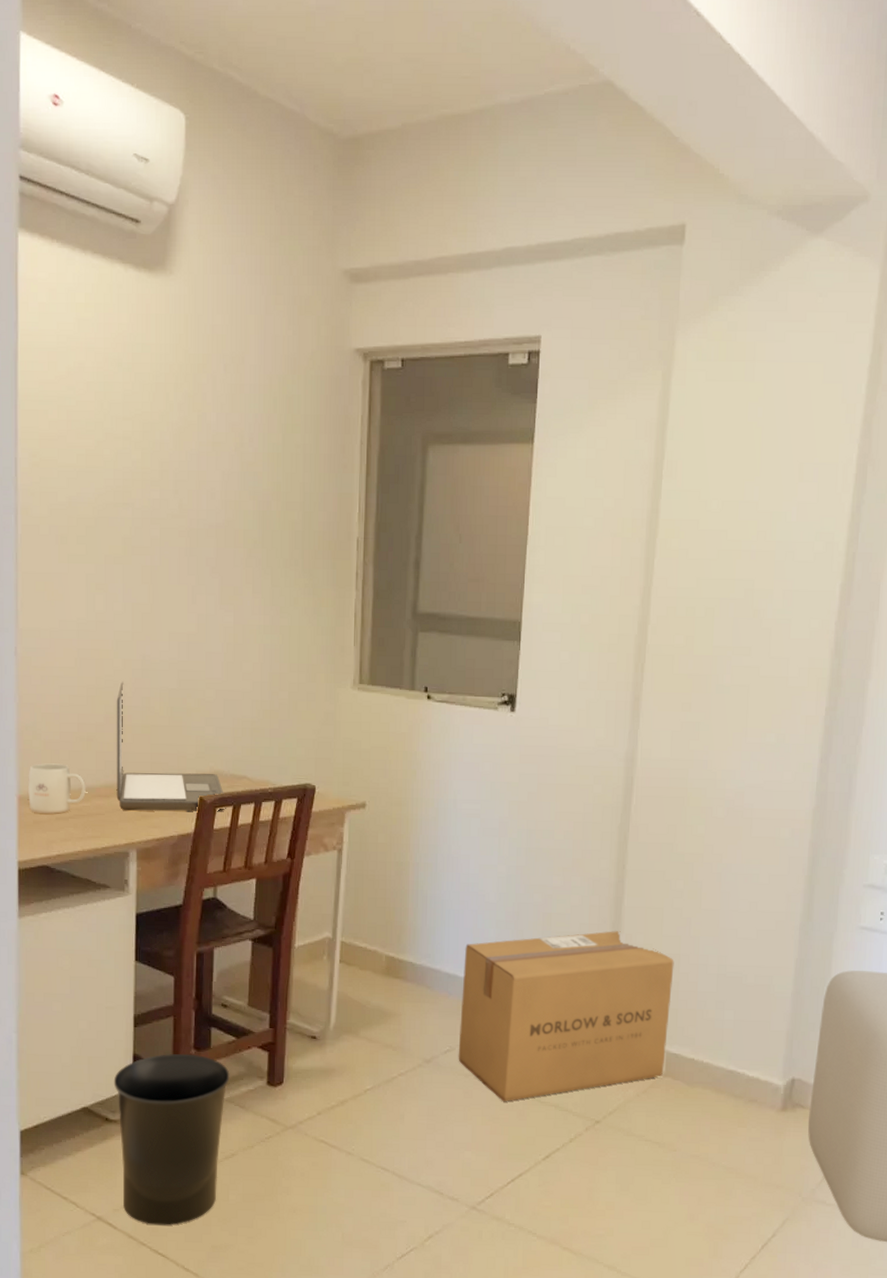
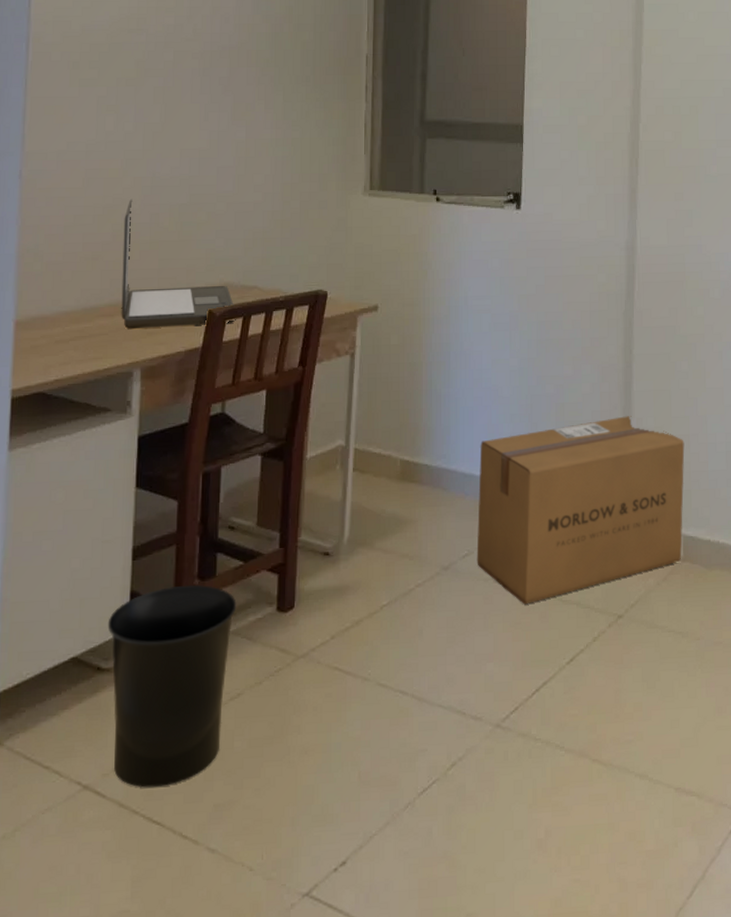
mug: present [28,763,87,814] -> none [26,285,90,338]

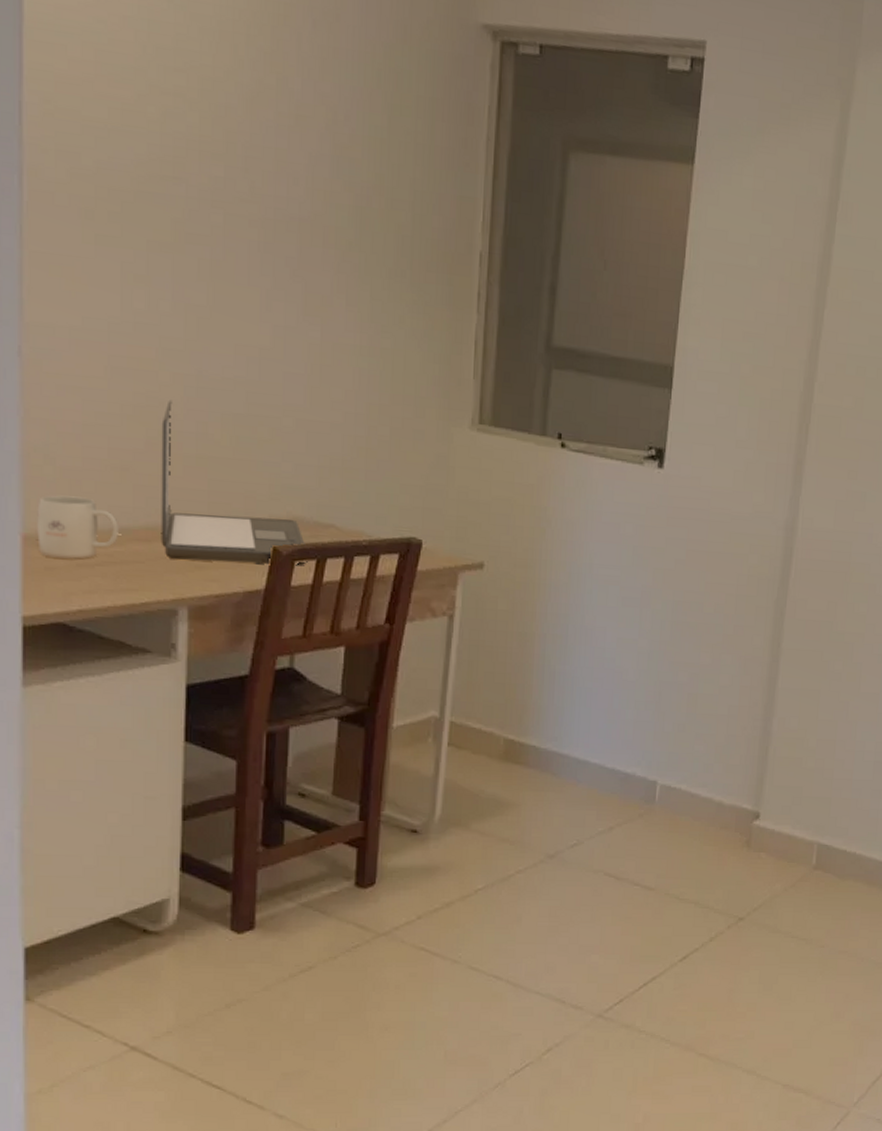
mug: none [26,285,90,338] -> present [37,495,120,559]
waste bin: present [107,584,237,788] -> none [154,851,308,1052]
box: present [476,416,685,605] -> none [586,714,830,900]

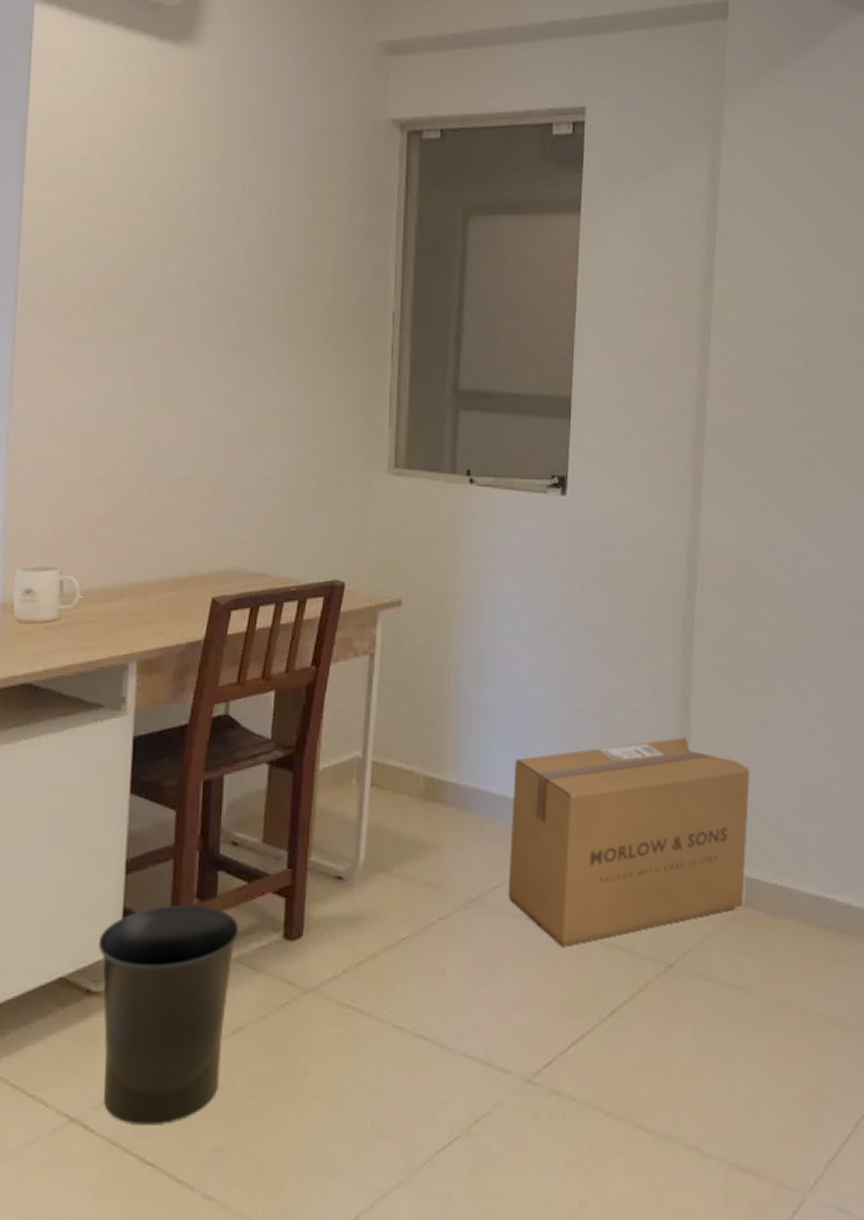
waste bin: none [154,851,308,1052] -> present [98,904,239,1124]
laptop: present [161,399,308,565] -> none [115,470,242,617]
box: none [586,714,830,900] -> present [508,738,750,947]

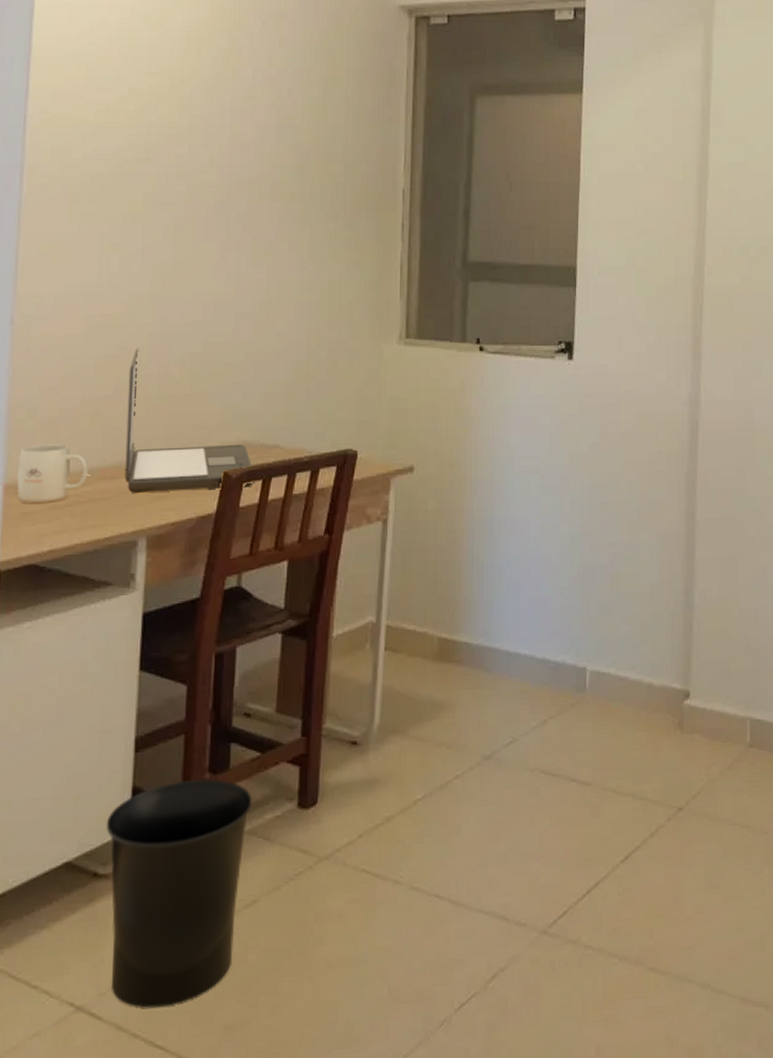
laptop: none [115,470,242,617] -> present [124,348,255,494]
box: present [508,738,750,947] -> none [522,587,752,797]

